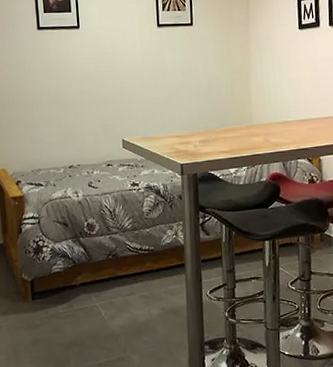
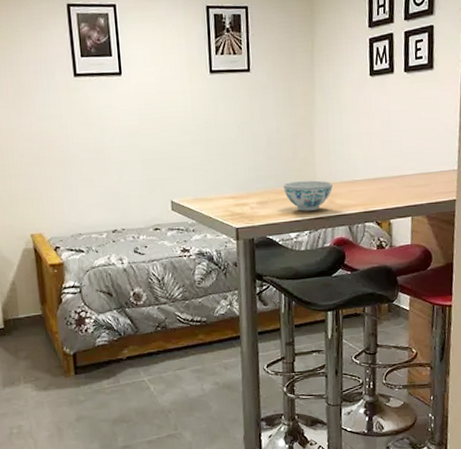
bowl: none [223,121,268,149] -> present [283,180,333,211]

